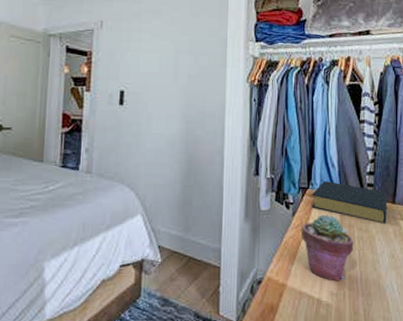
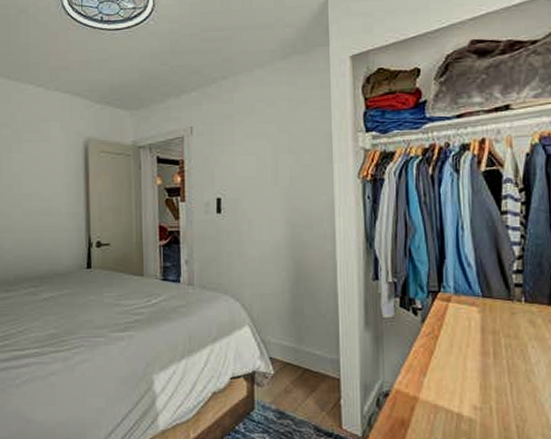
potted succulent: present [301,214,354,282] -> none [434,320,501,395]
hardback book: present [311,181,388,224] -> none [444,283,542,329]

